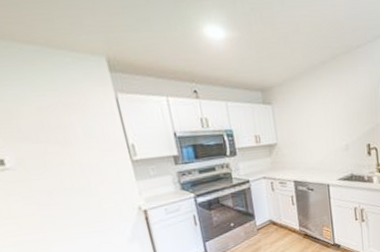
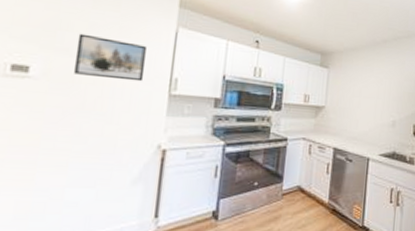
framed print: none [30,118,105,159] -> present [73,33,147,82]

